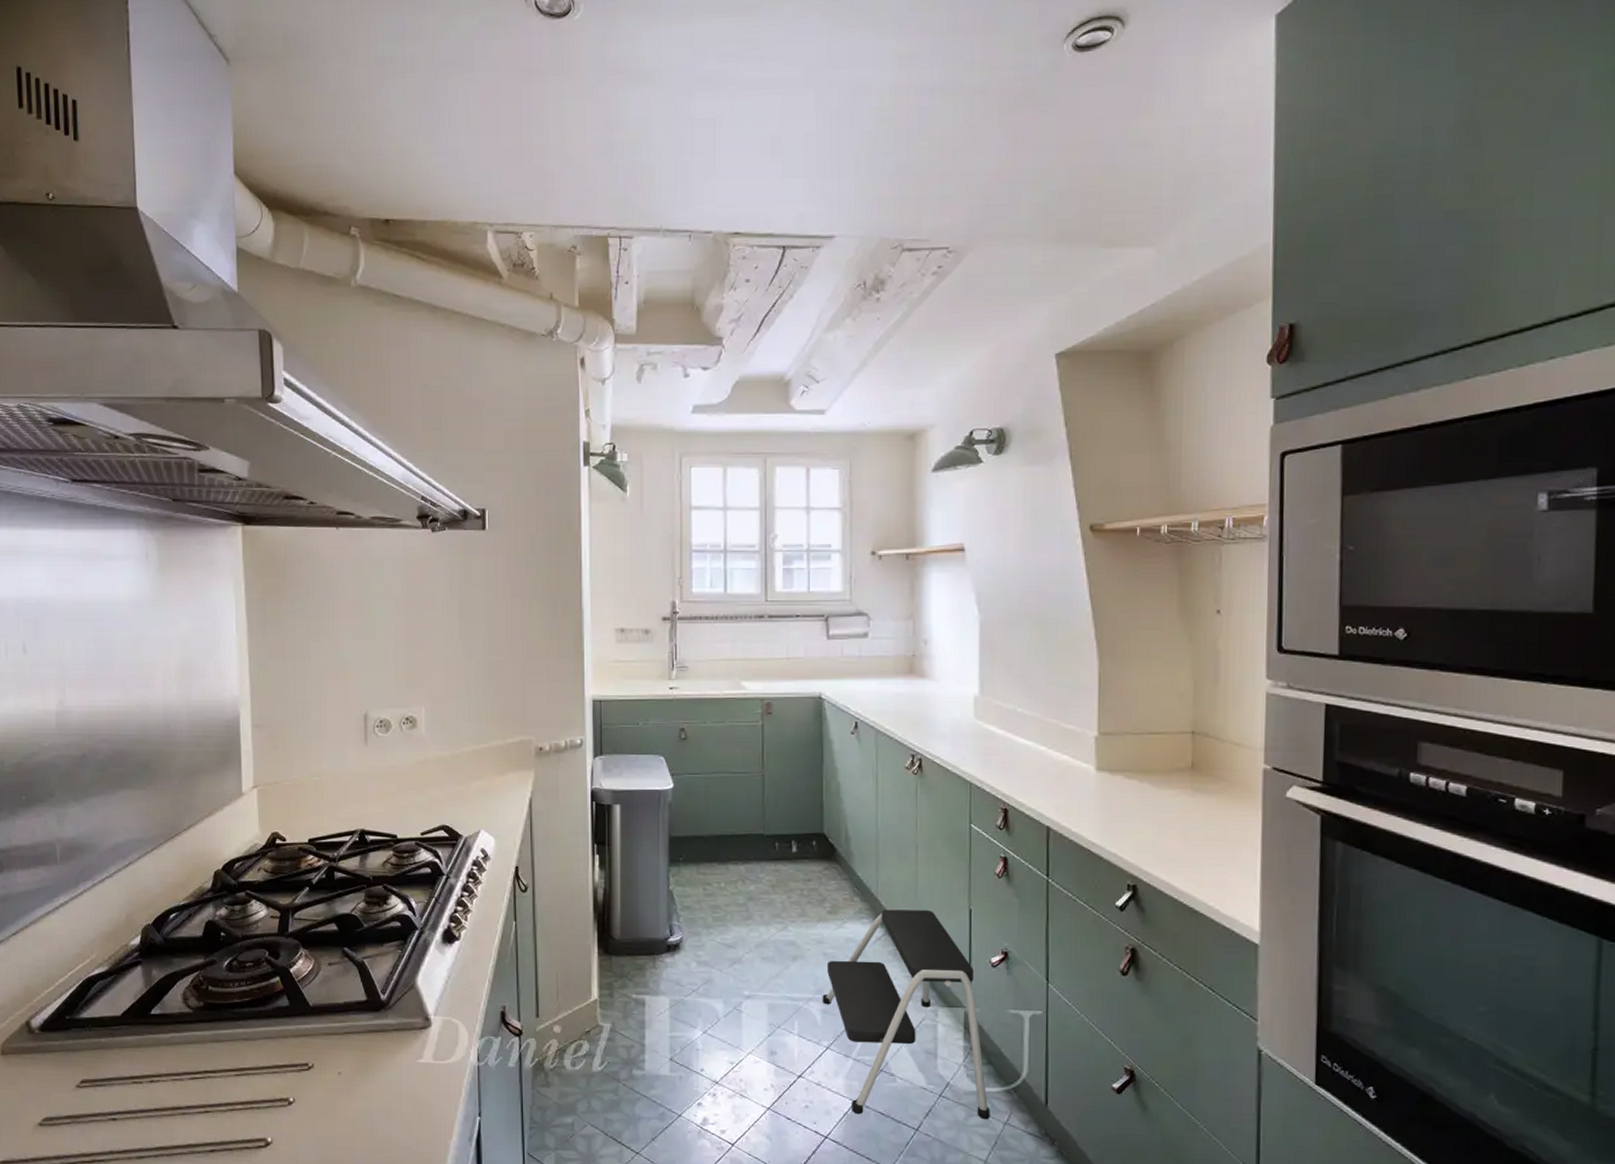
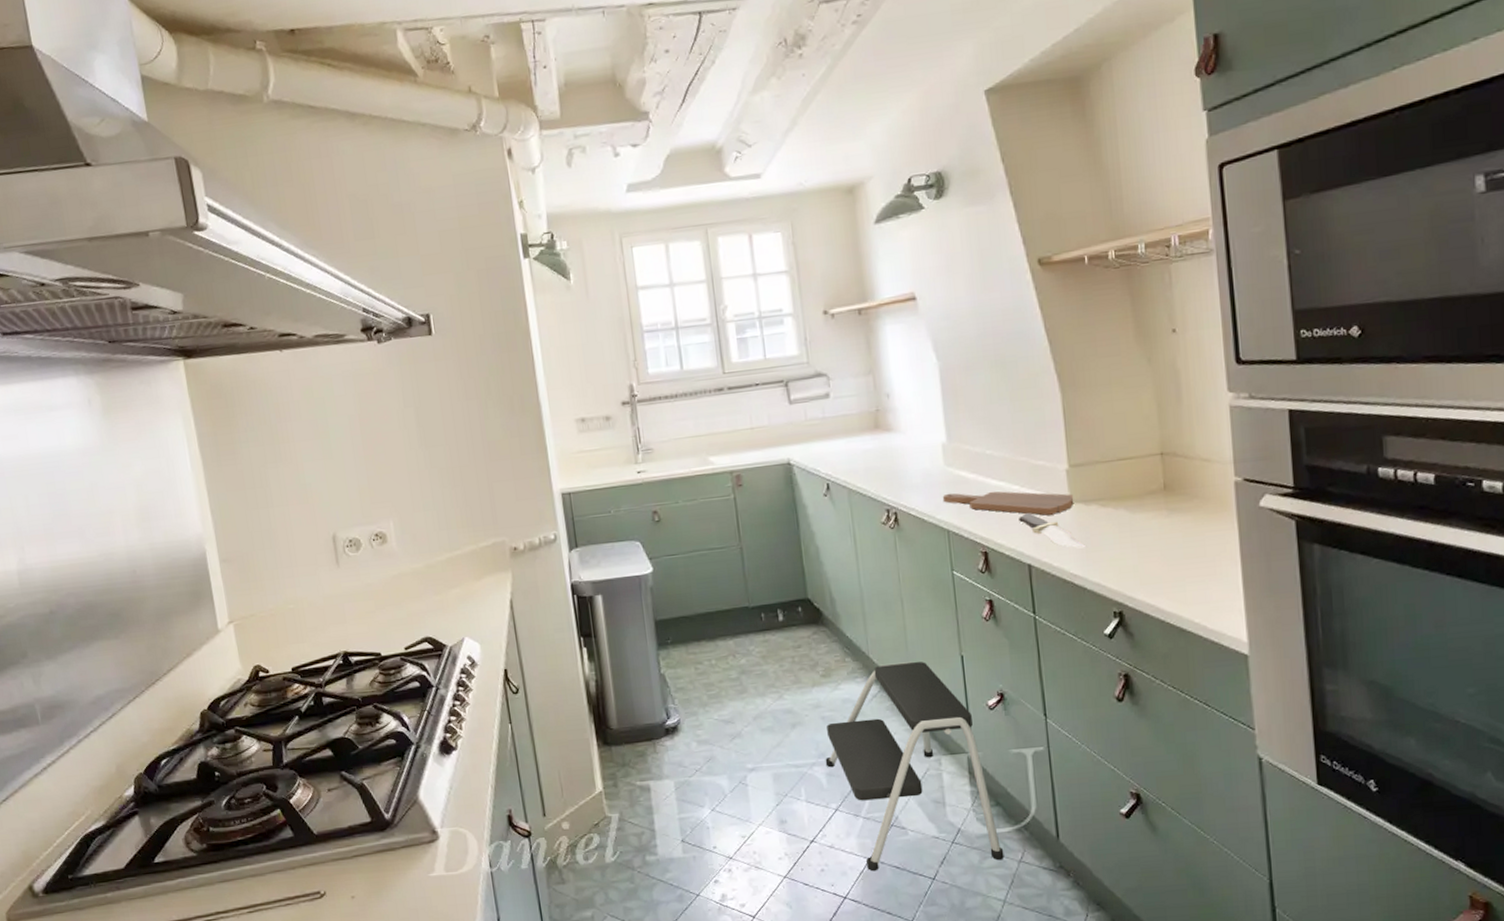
cutting board: none [968,746,1100,780] -> present [942,491,1074,515]
knife: none [1043,775,1109,817] -> present [1019,513,1088,549]

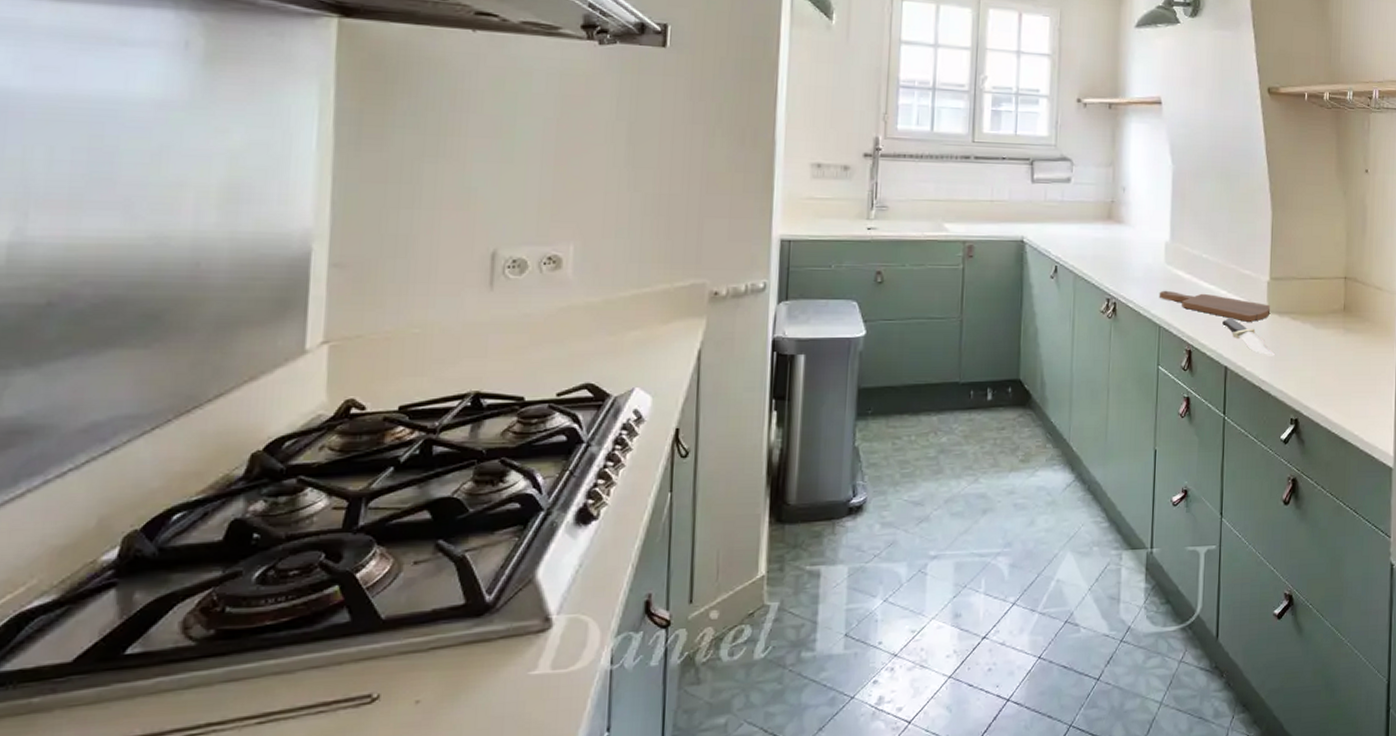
step stool: present [825,661,1004,872] -> none [1010,452,1167,671]

